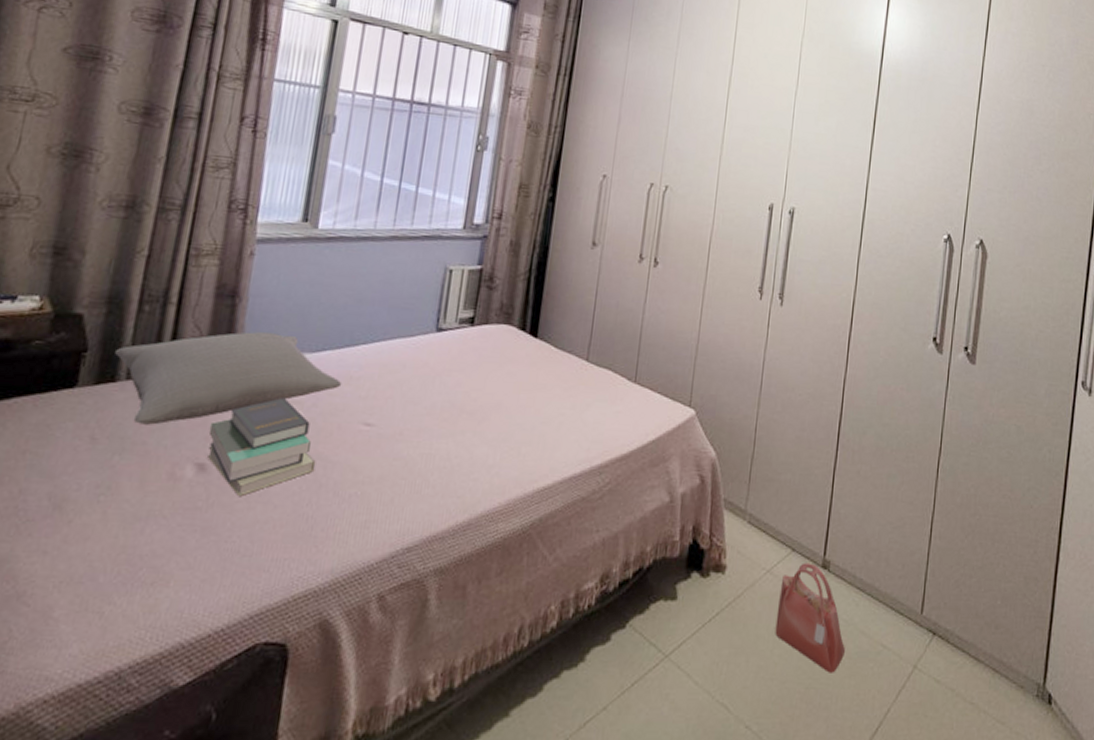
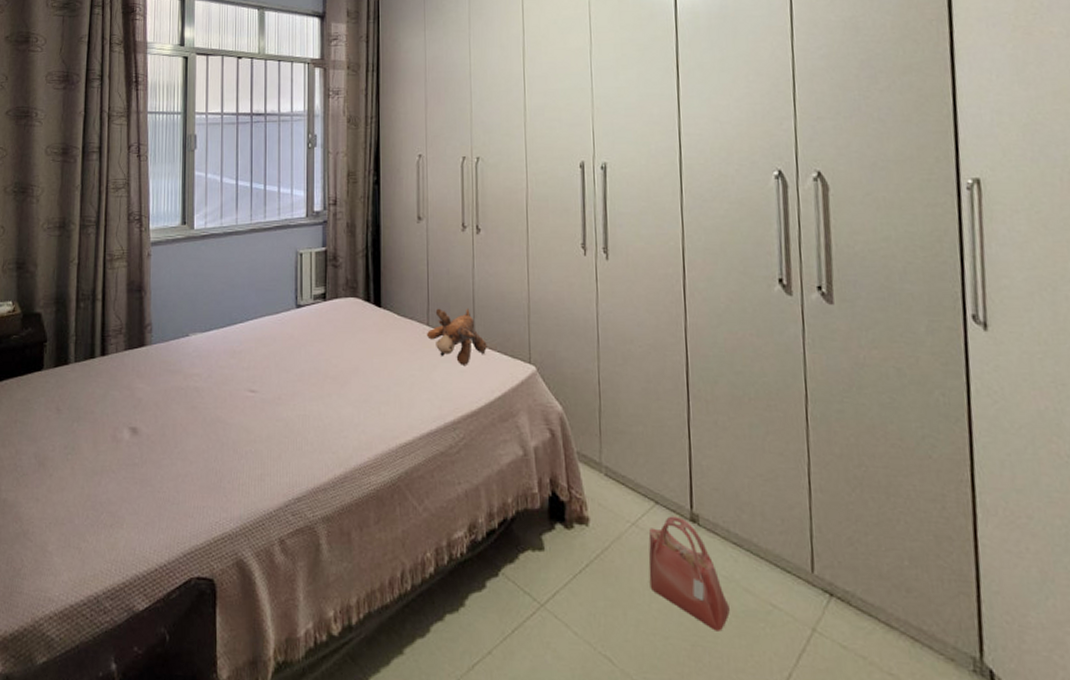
pillow: present [115,332,342,425] -> none [65,318,228,398]
books: present [207,398,316,497] -> none [136,371,217,455]
stuffed animal: none [583,343,648,406] -> present [426,308,487,365]

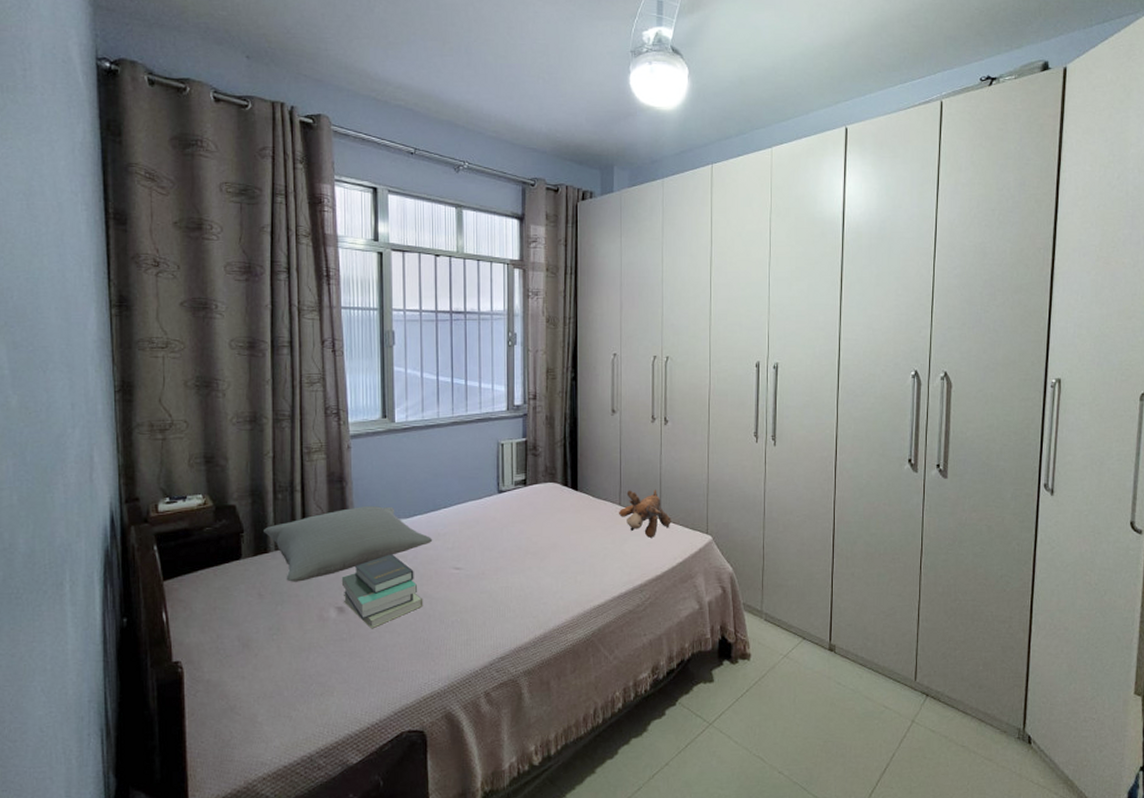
pillow: none [65,318,228,398] -> present [264,506,433,582]
books: none [136,371,217,455] -> present [341,554,423,629]
handbag: present [648,516,730,631] -> none [795,647,854,730]

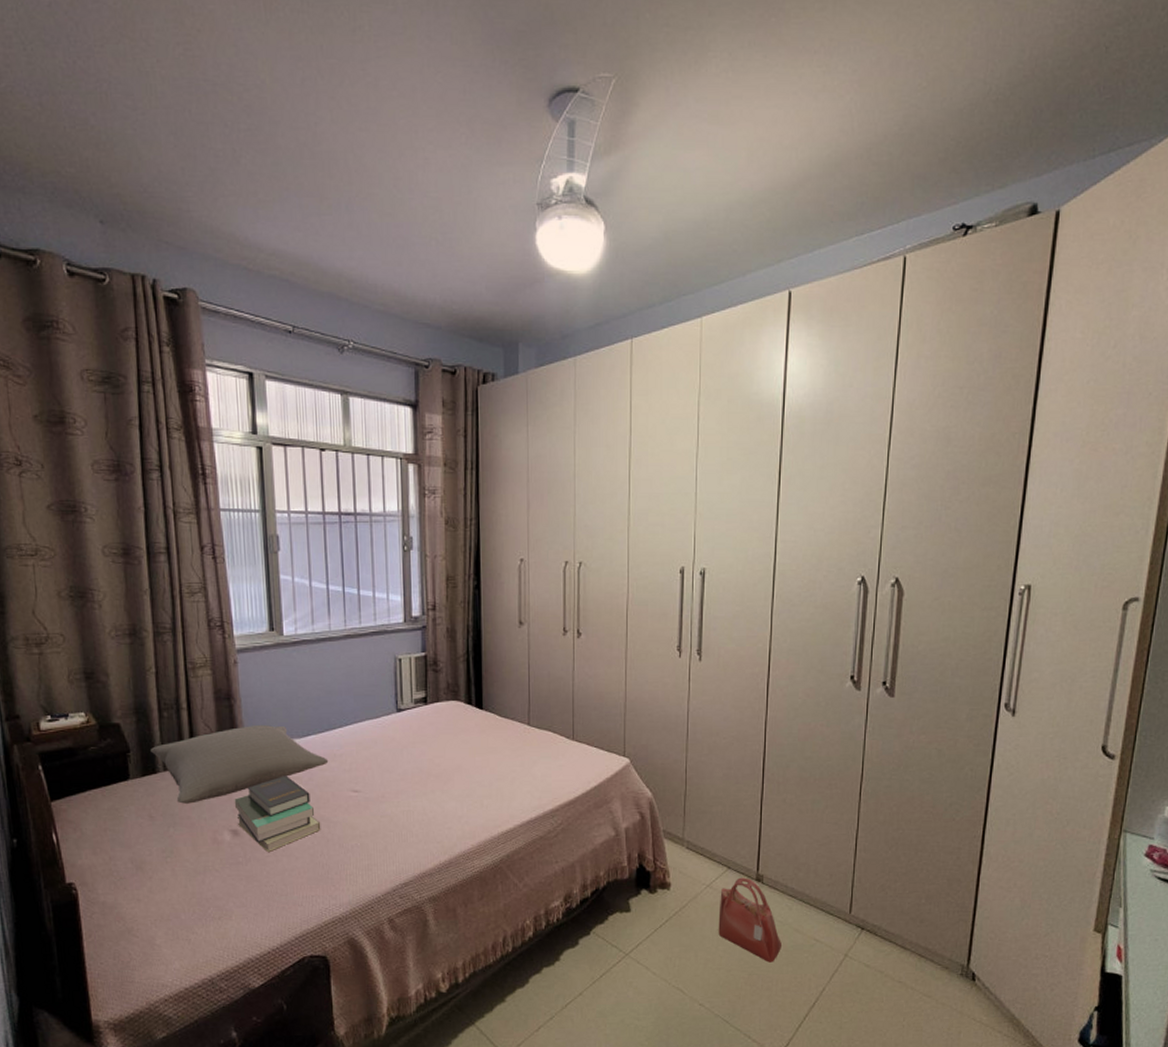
stuffed animal: present [618,489,671,538] -> none [527,708,585,760]
handbag: none [795,647,854,730] -> present [718,877,781,963]

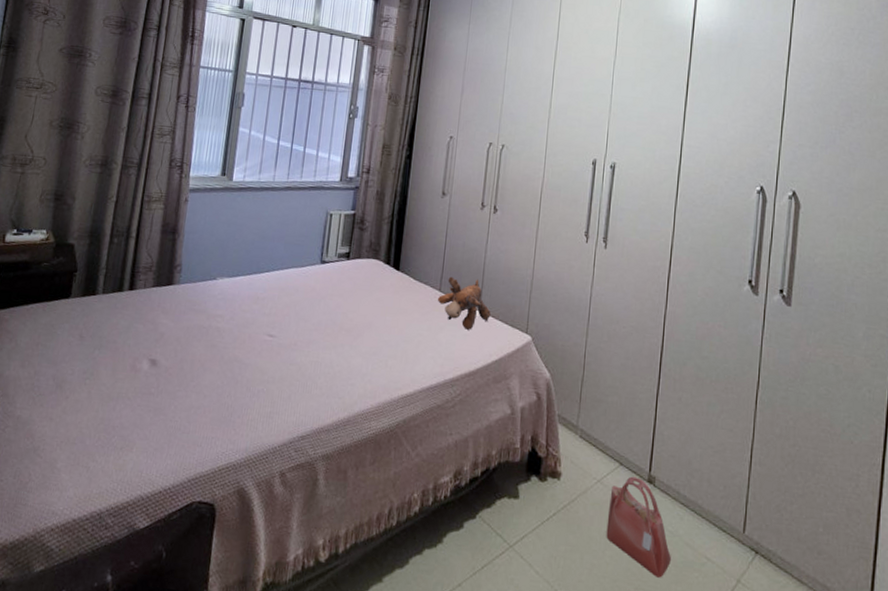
pillow: present [151,725,329,804] -> none [95,260,252,329]
books: present [234,776,321,853] -> none [158,312,234,387]
stuffed animal: none [527,708,585,760] -> present [437,276,491,330]

